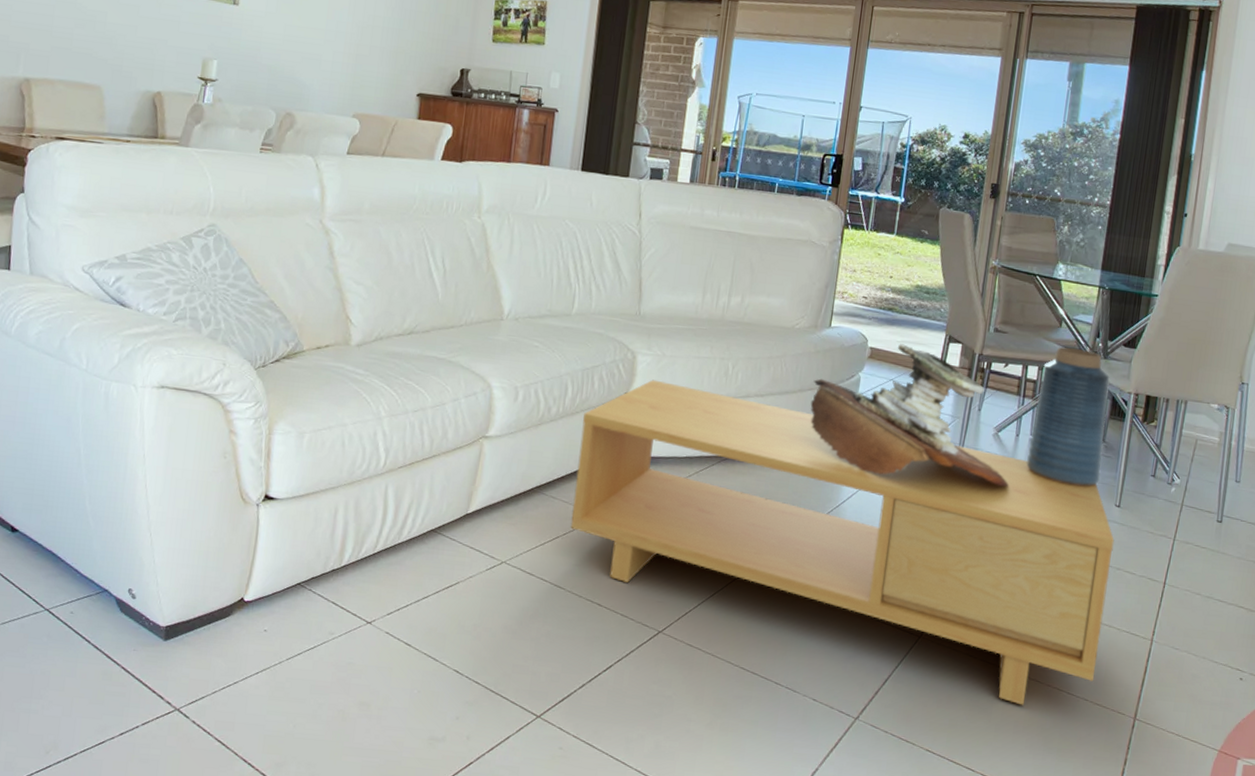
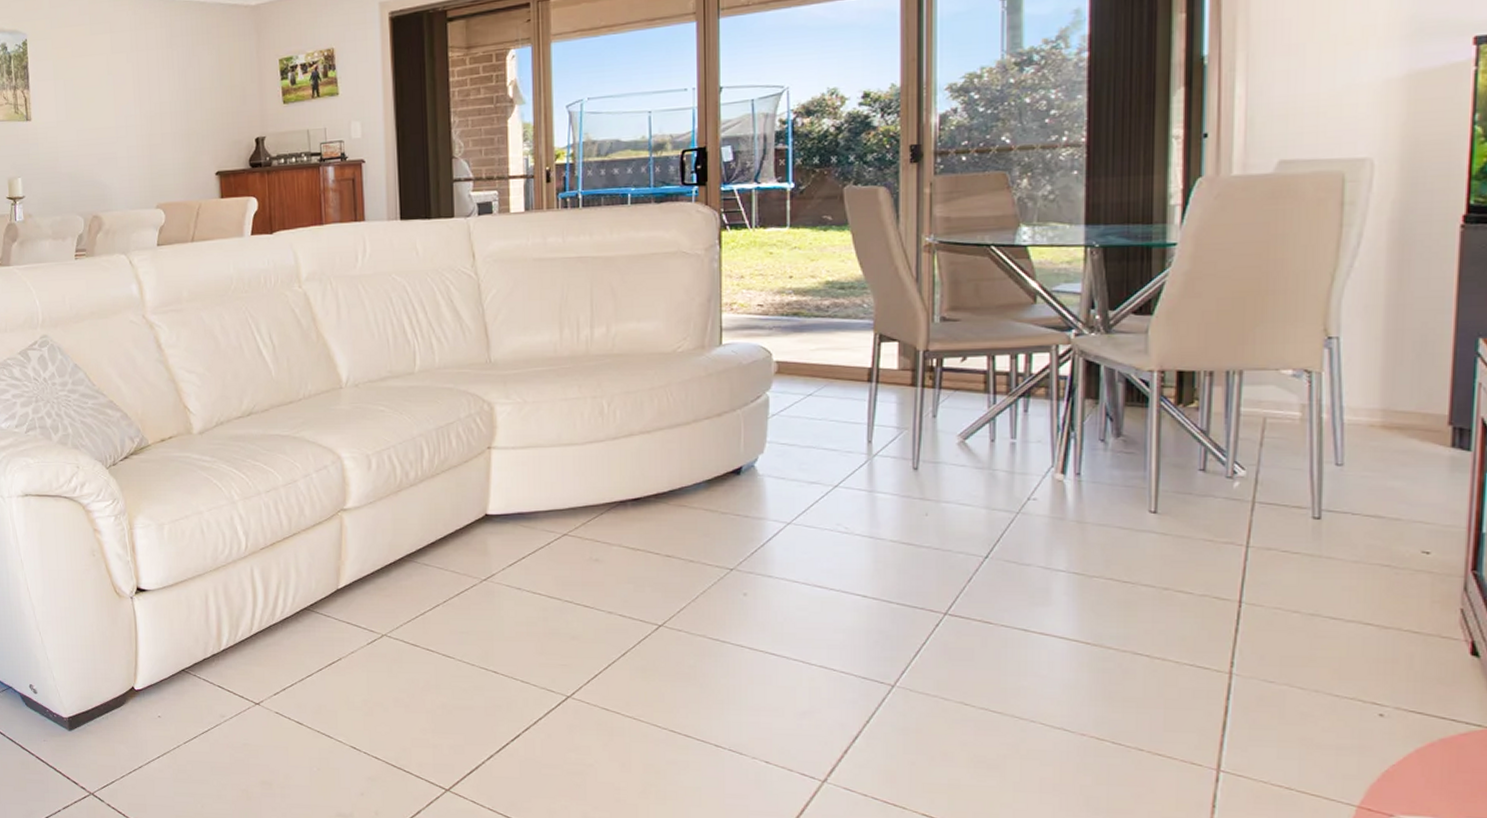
coffee table: present [570,379,1115,706] -> none [445,429,1155,760]
decorative bowl: present [810,343,1009,487] -> none [709,352,989,505]
vase: present [1026,347,1110,487] -> none [1011,326,1123,493]

